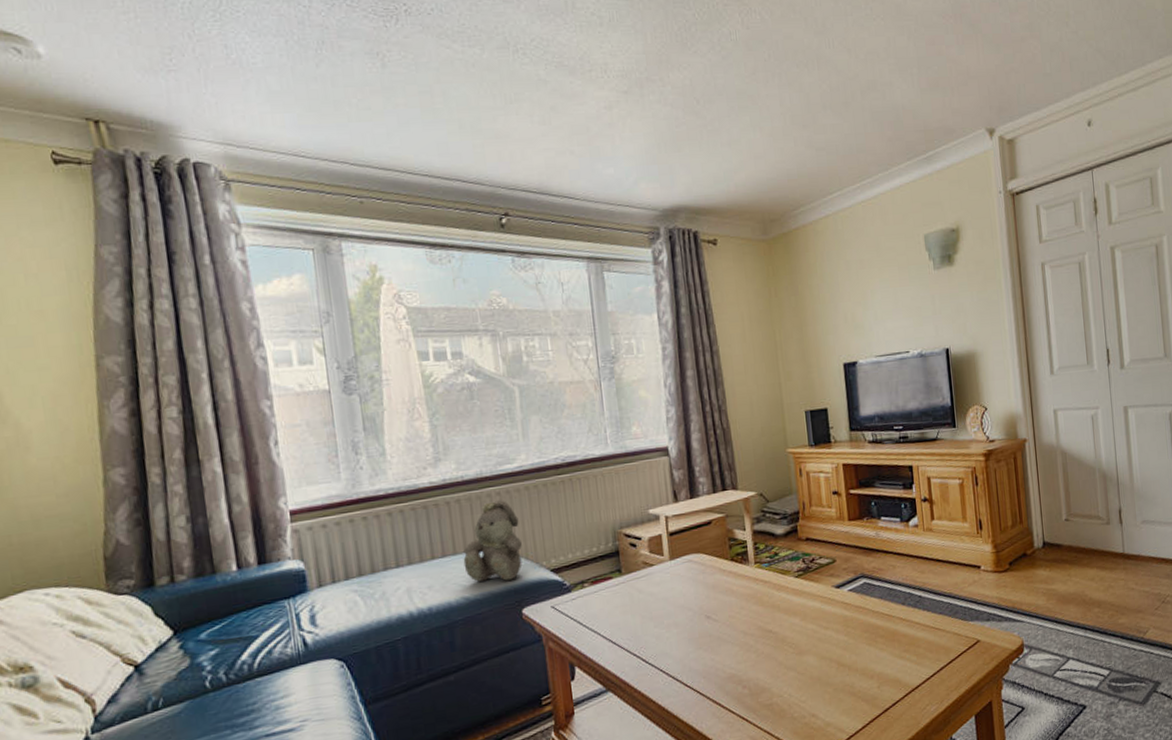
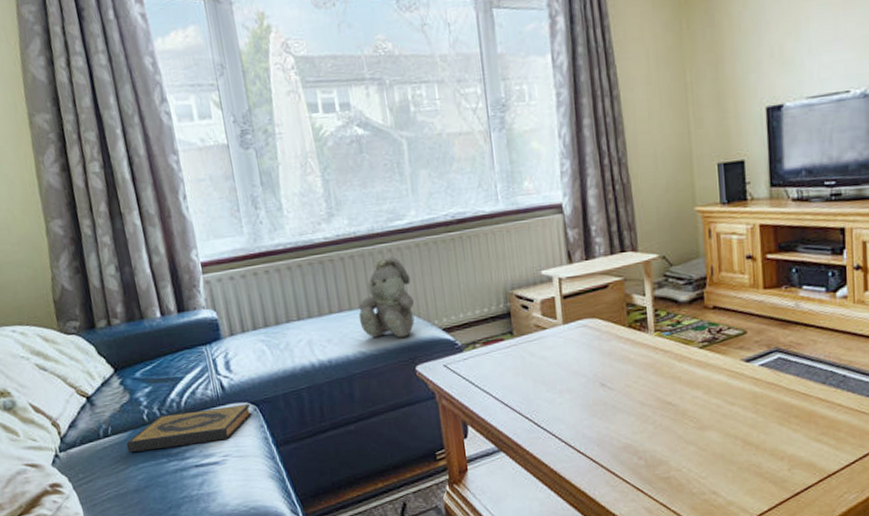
hardback book: none [180,660,339,726] -> present [126,403,252,452]

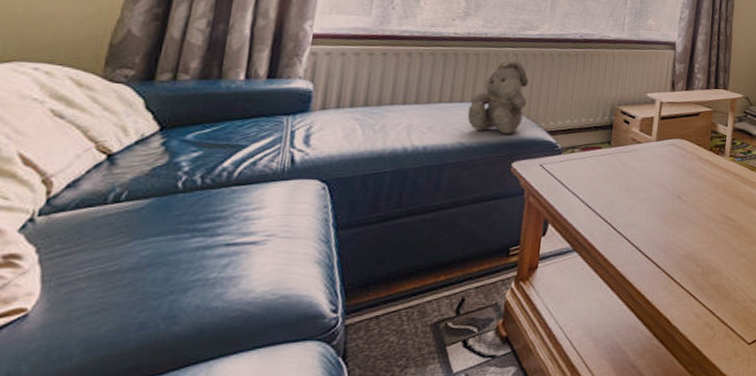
hardback book: present [126,403,252,452] -> none [139,181,320,223]

